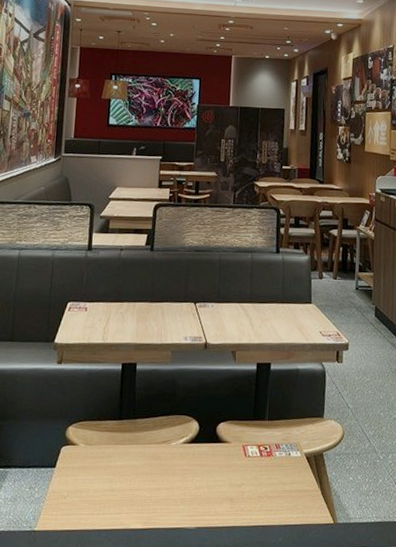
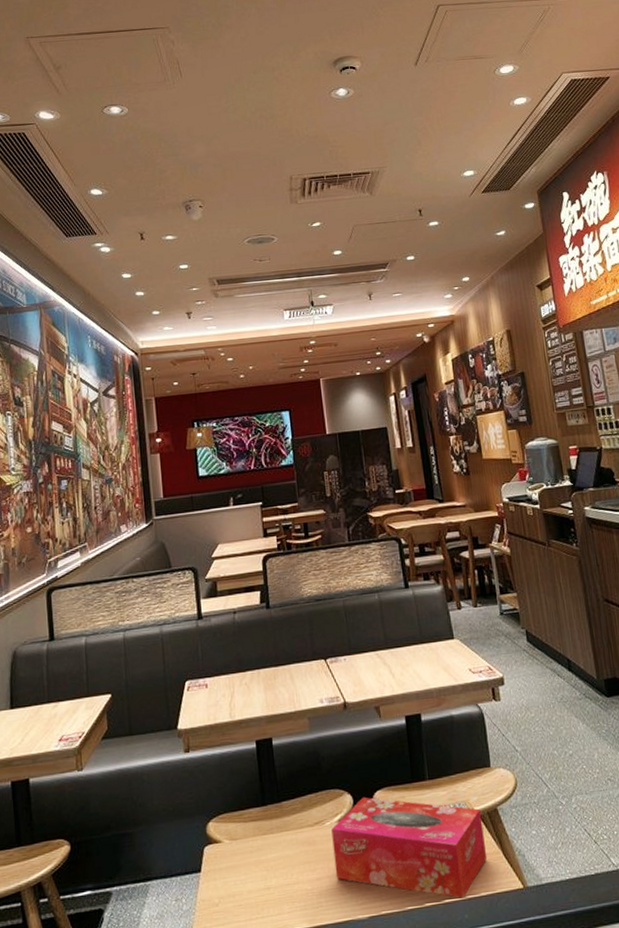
tissue box: none [173,426,309,524] -> present [331,796,488,898]

